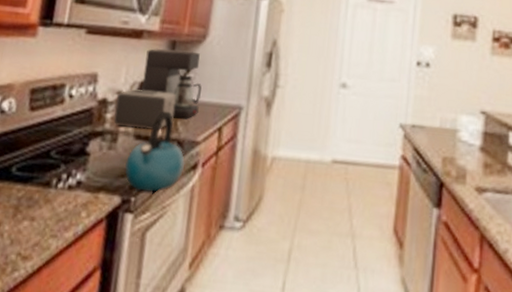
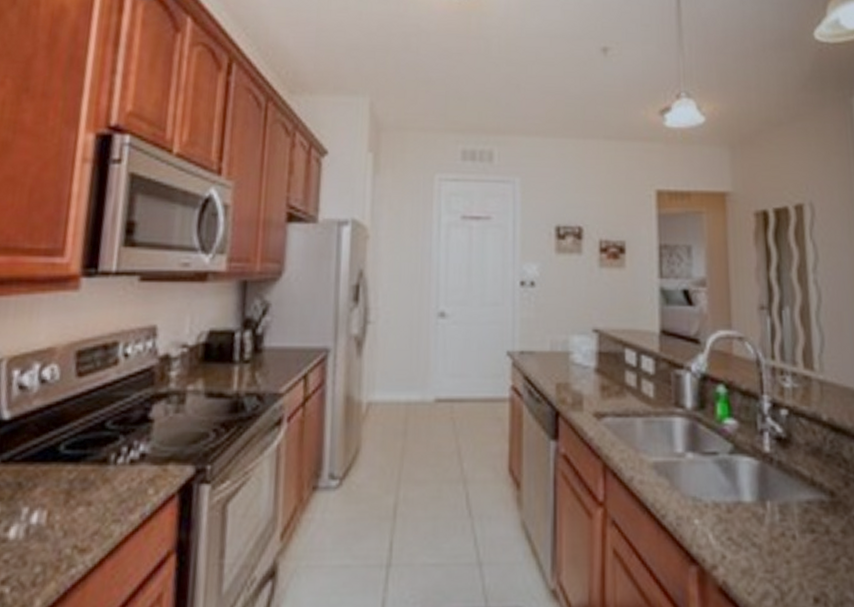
toaster: present [113,89,176,129] -> none [179,340,252,385]
kettle: present [124,111,186,192] -> none [197,362,268,456]
coffee maker: present [141,48,202,119] -> none [210,291,281,369]

